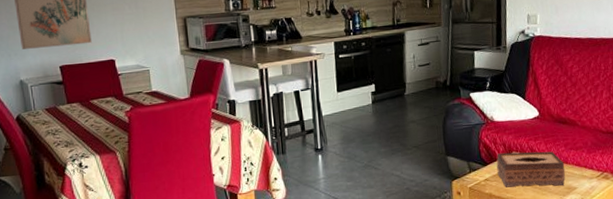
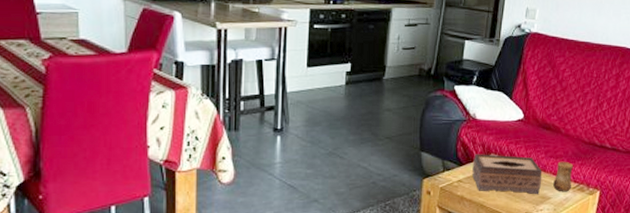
cup: none [576,152,596,182] -> present [552,161,573,192]

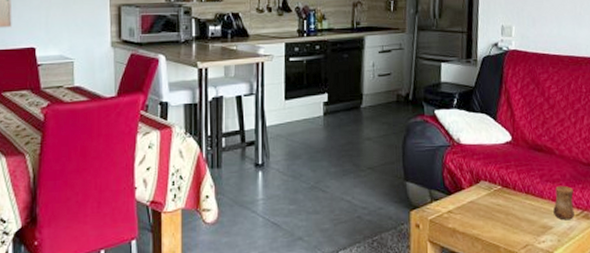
tissue box: present [472,154,542,195] -> none [462,181,541,225]

